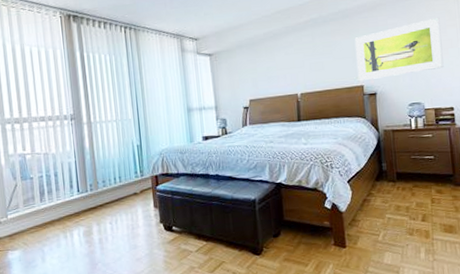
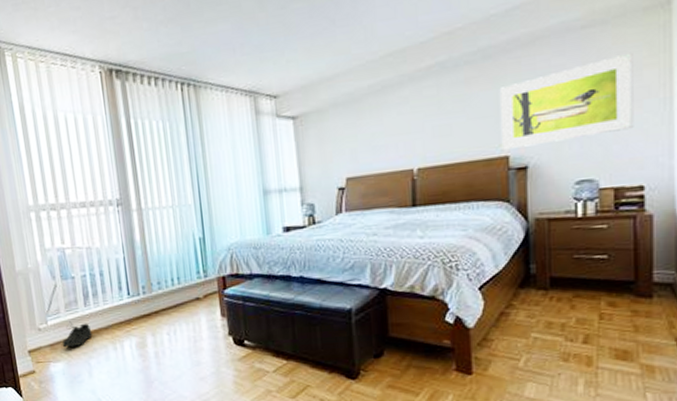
arctic: none [19,215,47,238] -> present [62,321,93,348]

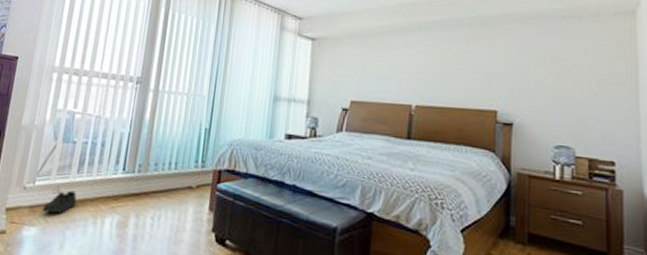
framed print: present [499,52,634,151] -> none [491,45,606,109]

